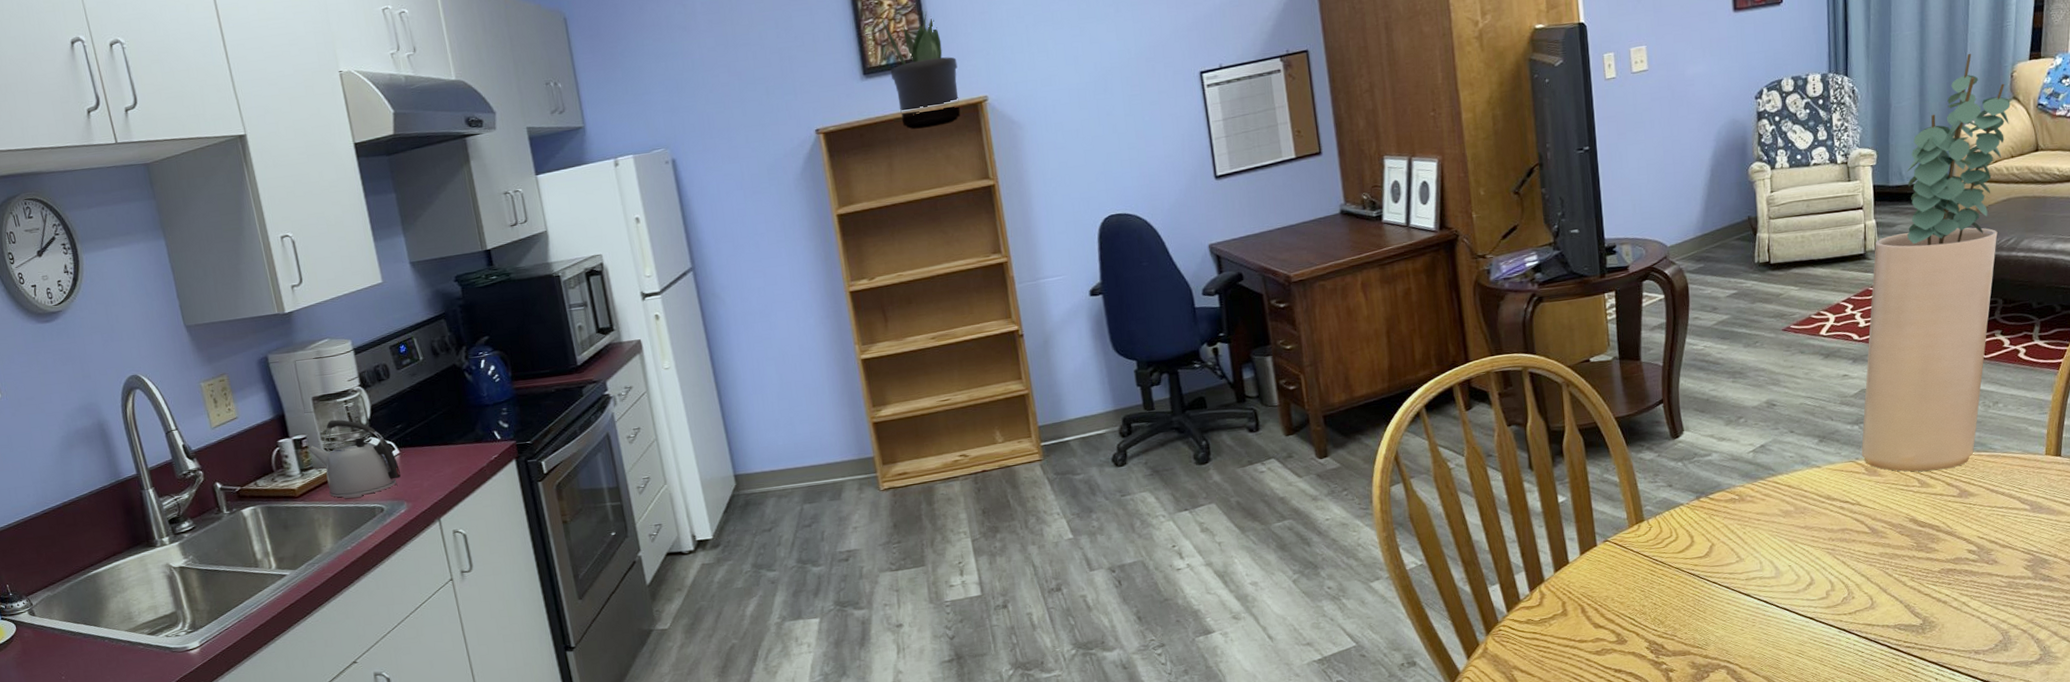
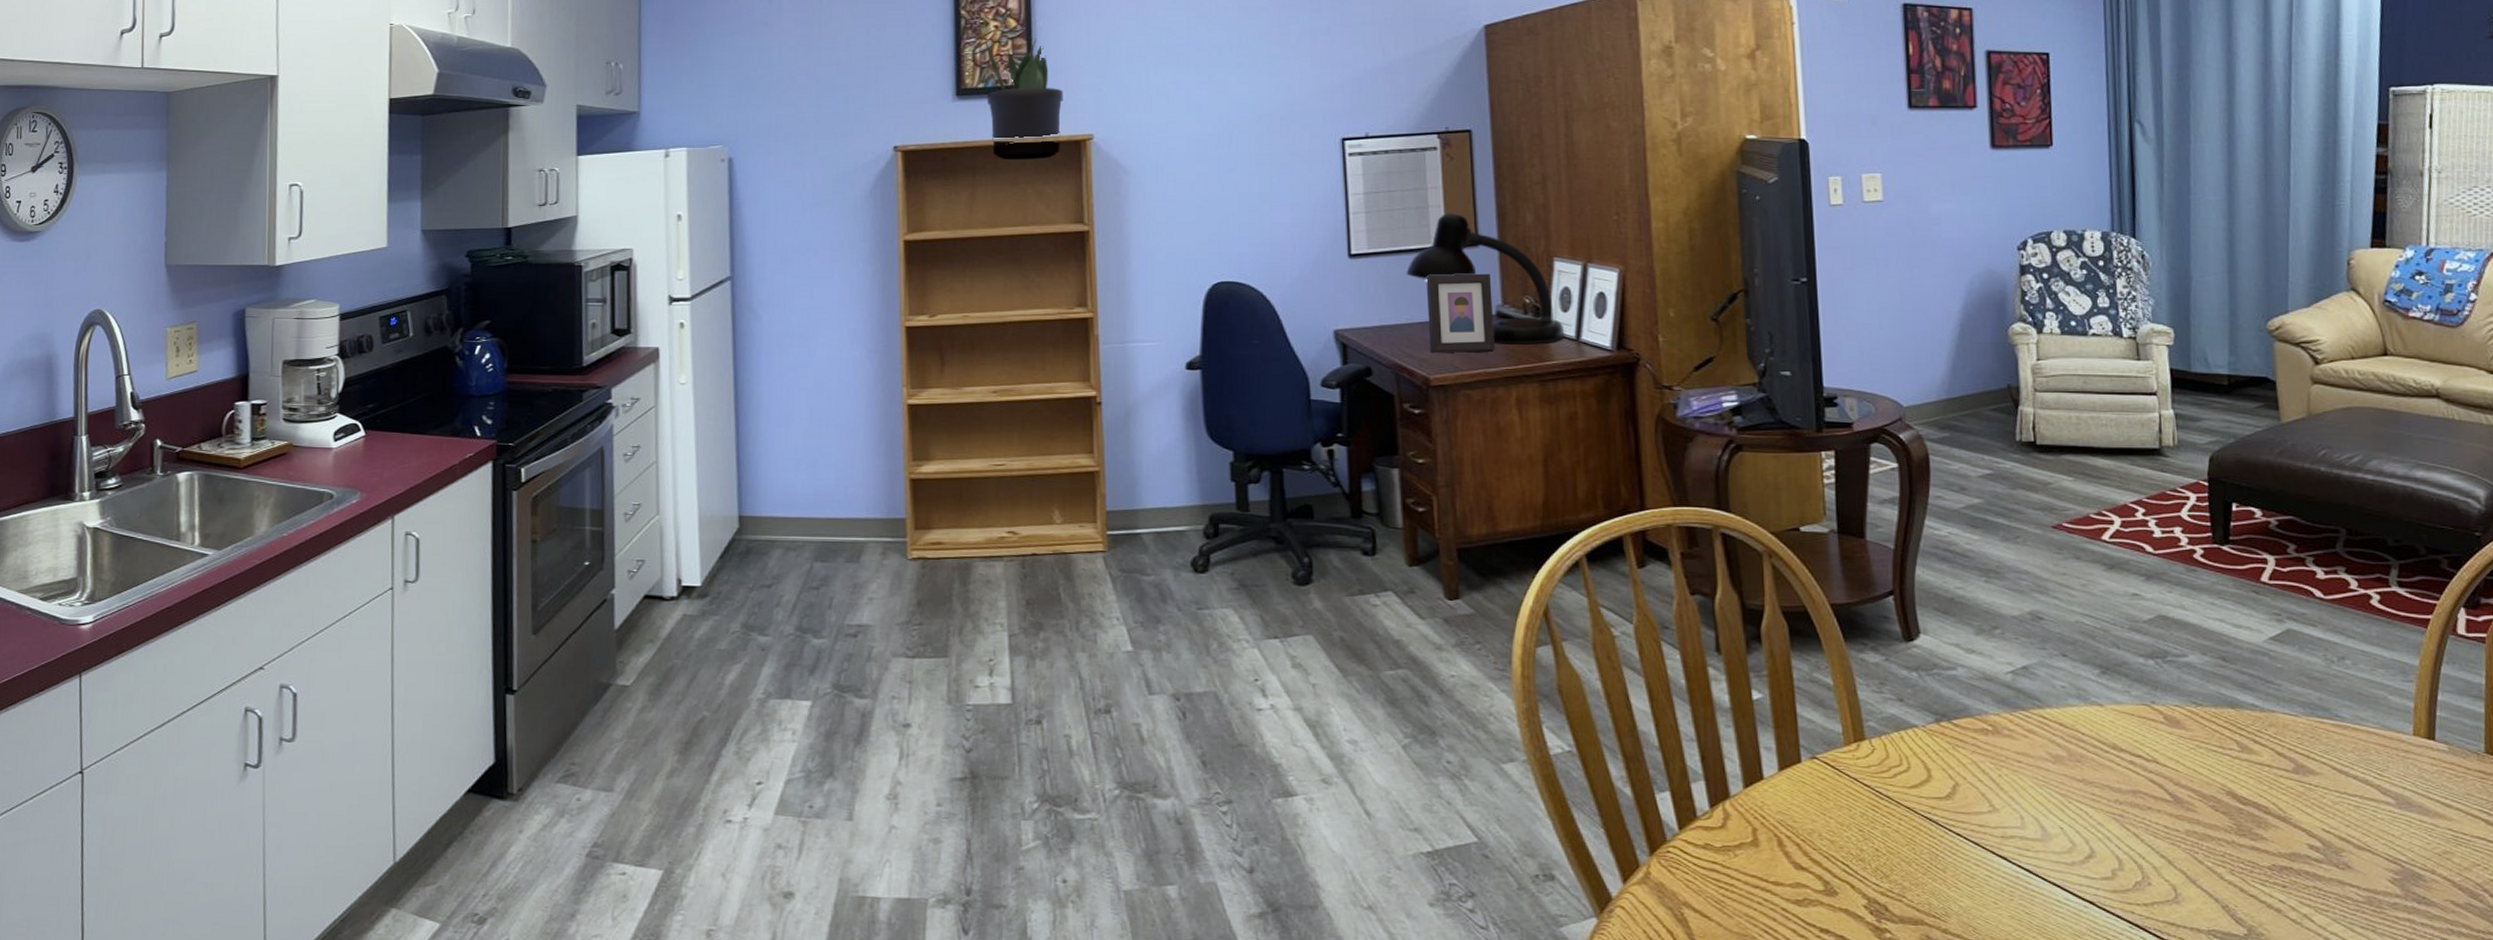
kettle: present [307,419,401,501] -> none [264,388,362,480]
desk lamp: none [1264,128,1397,239] -> present [1406,214,1565,345]
picture frame: none [1281,177,1341,254] -> present [1426,273,1495,354]
vase: present [1861,53,2011,472] -> none [2158,230,2348,734]

